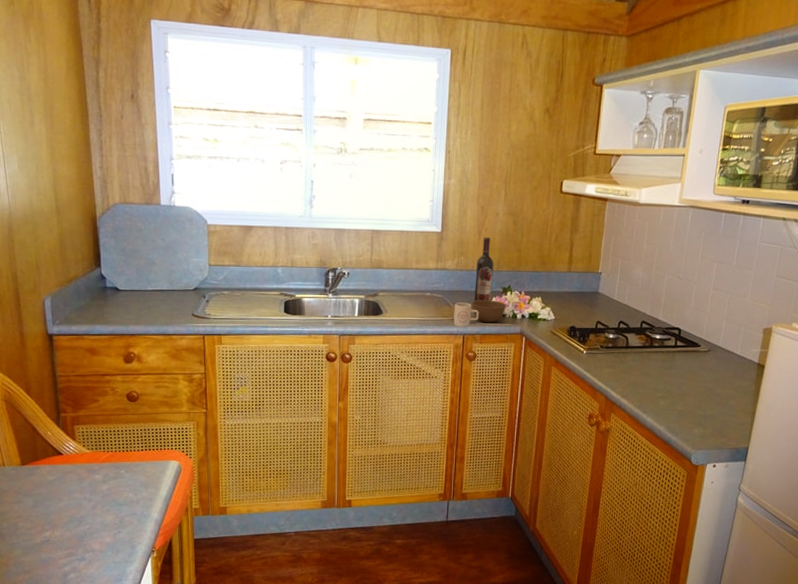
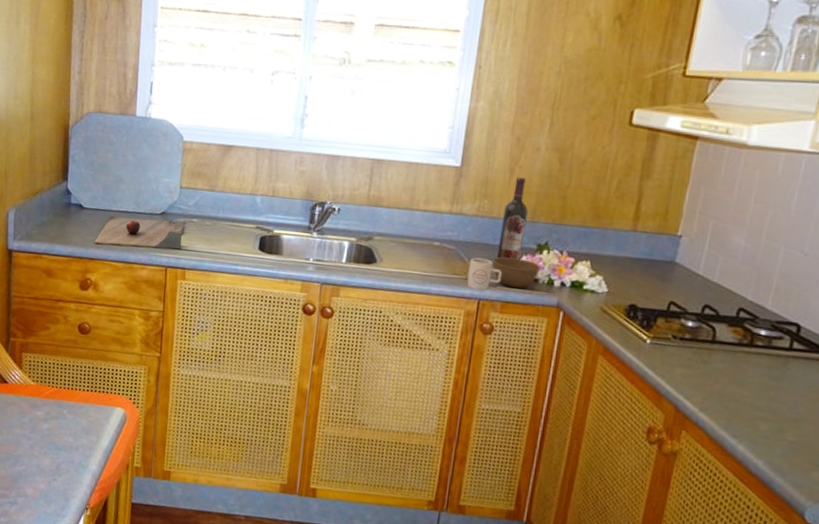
cutting board: none [134,294,217,321] -> present [94,216,186,250]

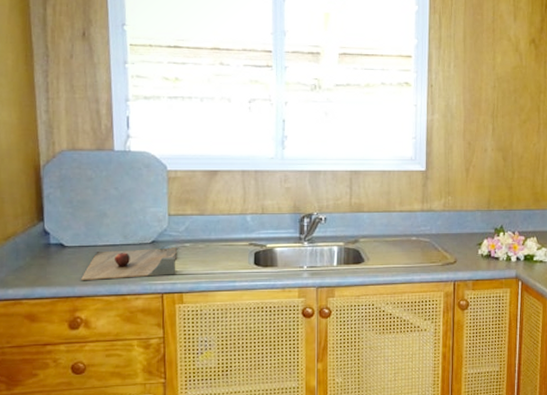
mug: present [467,257,503,291] -> none [443,246,471,274]
soup bowl: present [492,256,541,289] -> none [461,242,499,268]
wine bottle: present [496,176,528,260] -> none [463,174,484,245]

